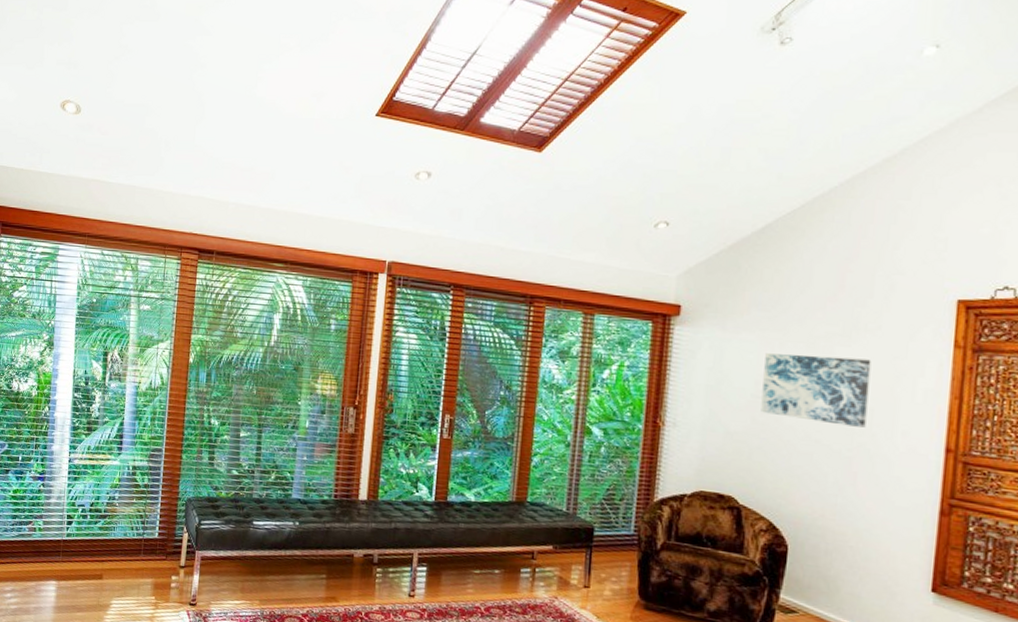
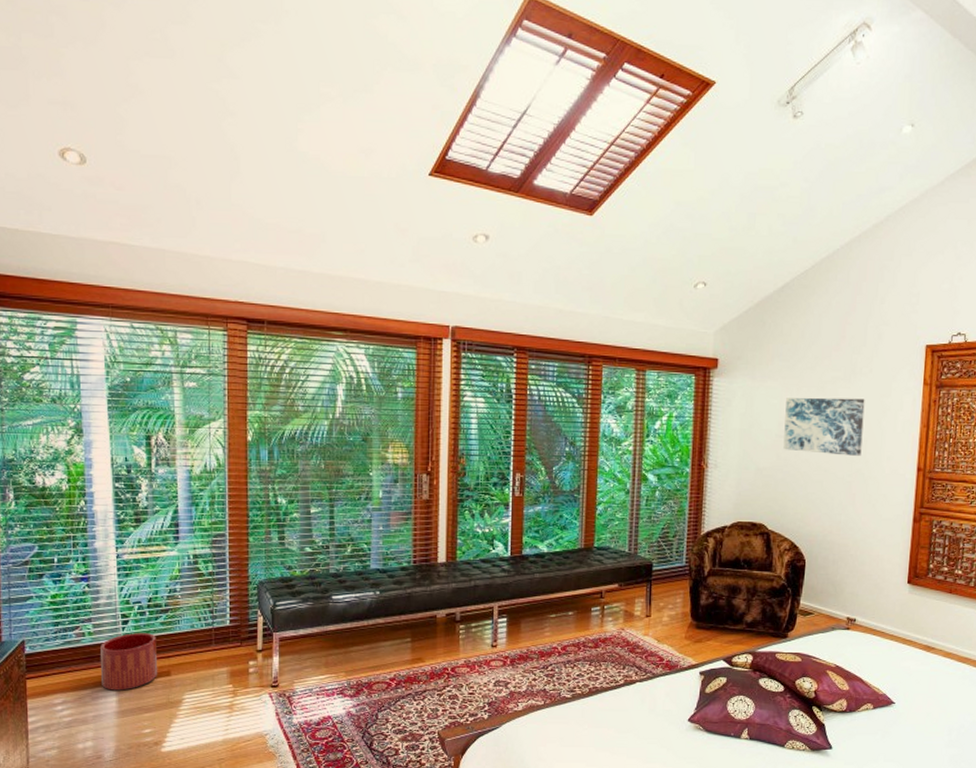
planter: none [45,533,94,588] -> present [100,633,158,691]

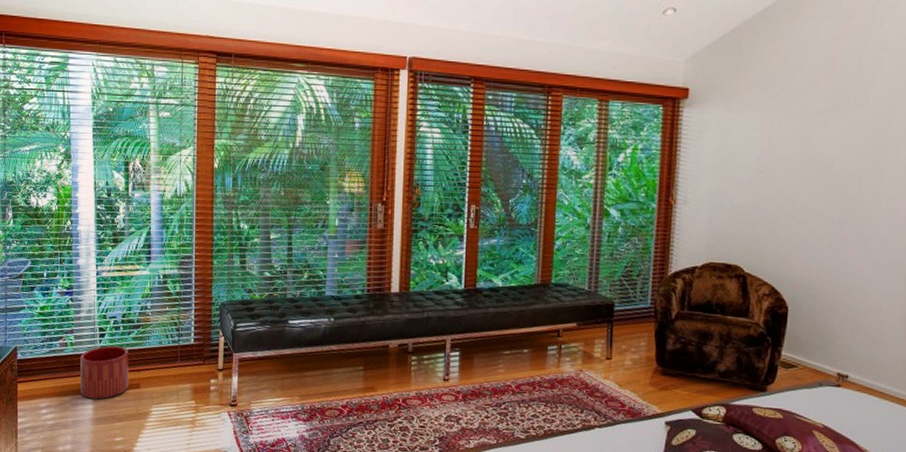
wall art: present [783,397,865,456] -> none [762,130,860,195]

